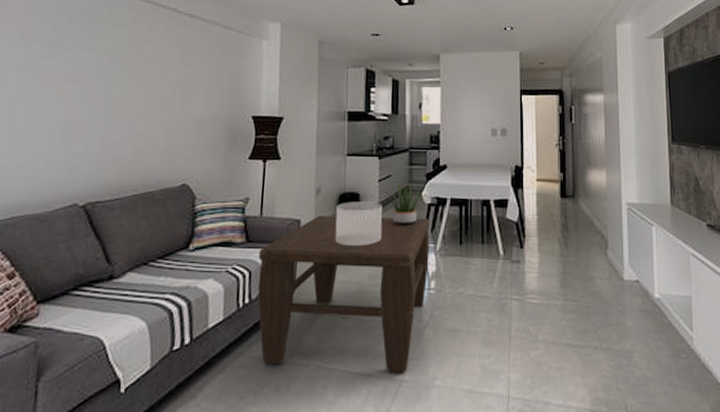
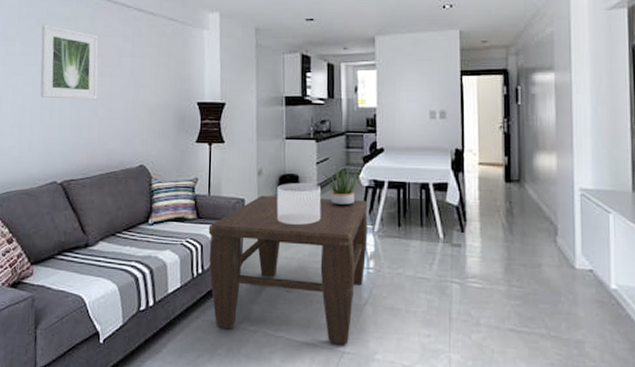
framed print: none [64,26,141,111] -> present [40,25,99,100]

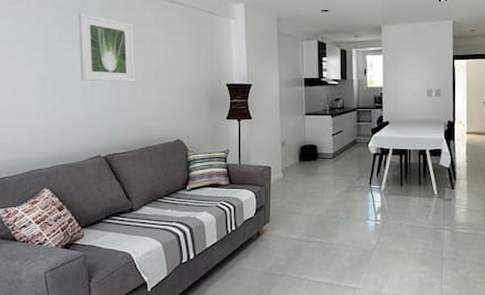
coffee table: present [208,195,368,345] -> none [240,163,376,282]
decorative bowl: present [276,183,321,225] -> none [298,152,337,187]
potted plant: present [322,164,362,207] -> none [337,136,370,171]

